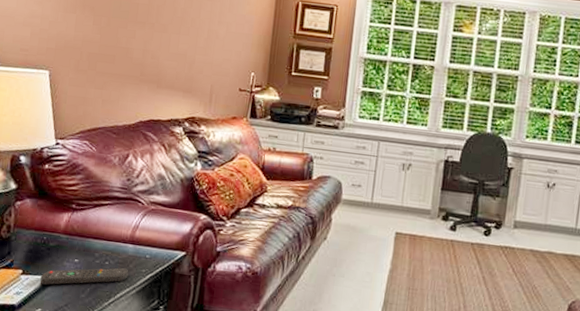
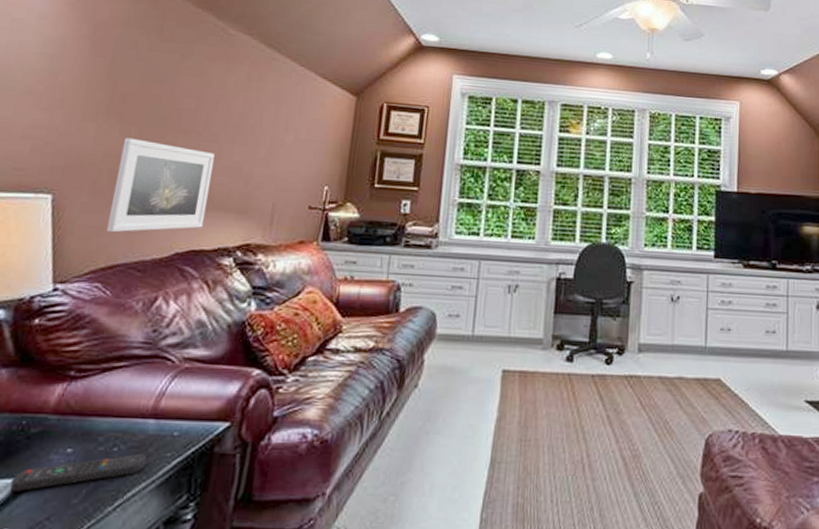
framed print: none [89,27,165,103] -> present [106,138,215,233]

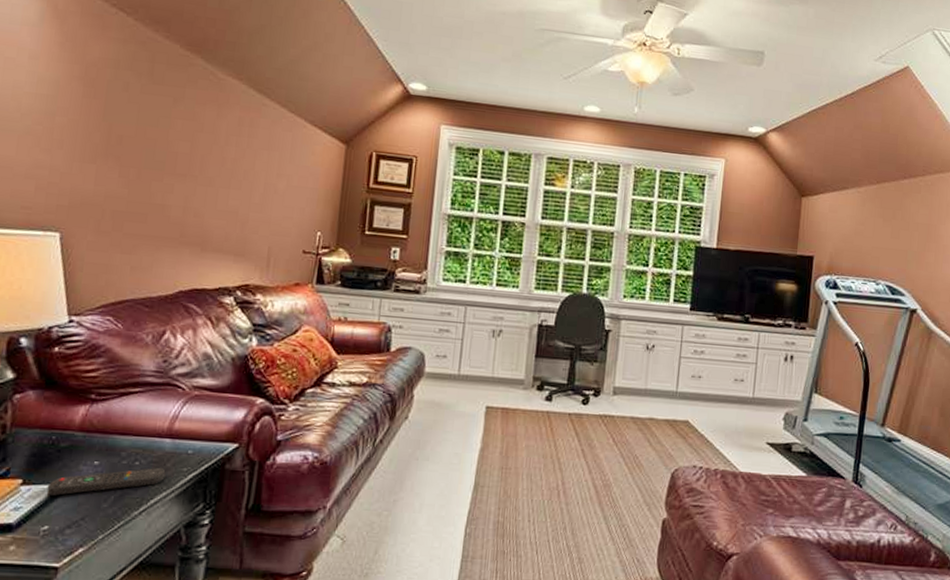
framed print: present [106,138,215,233] -> none [113,180,211,270]

